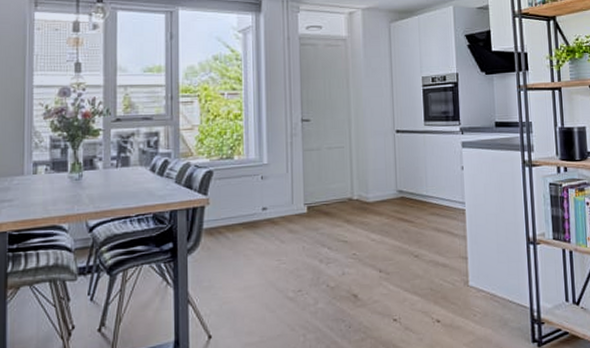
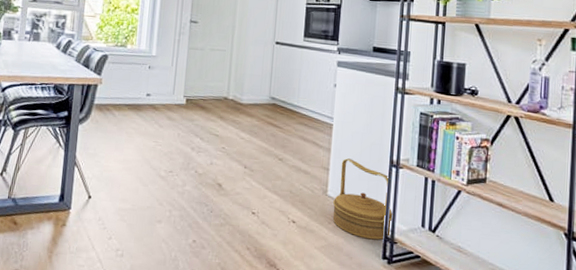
basket: none [475,243,537,325] -> present [332,158,393,241]

